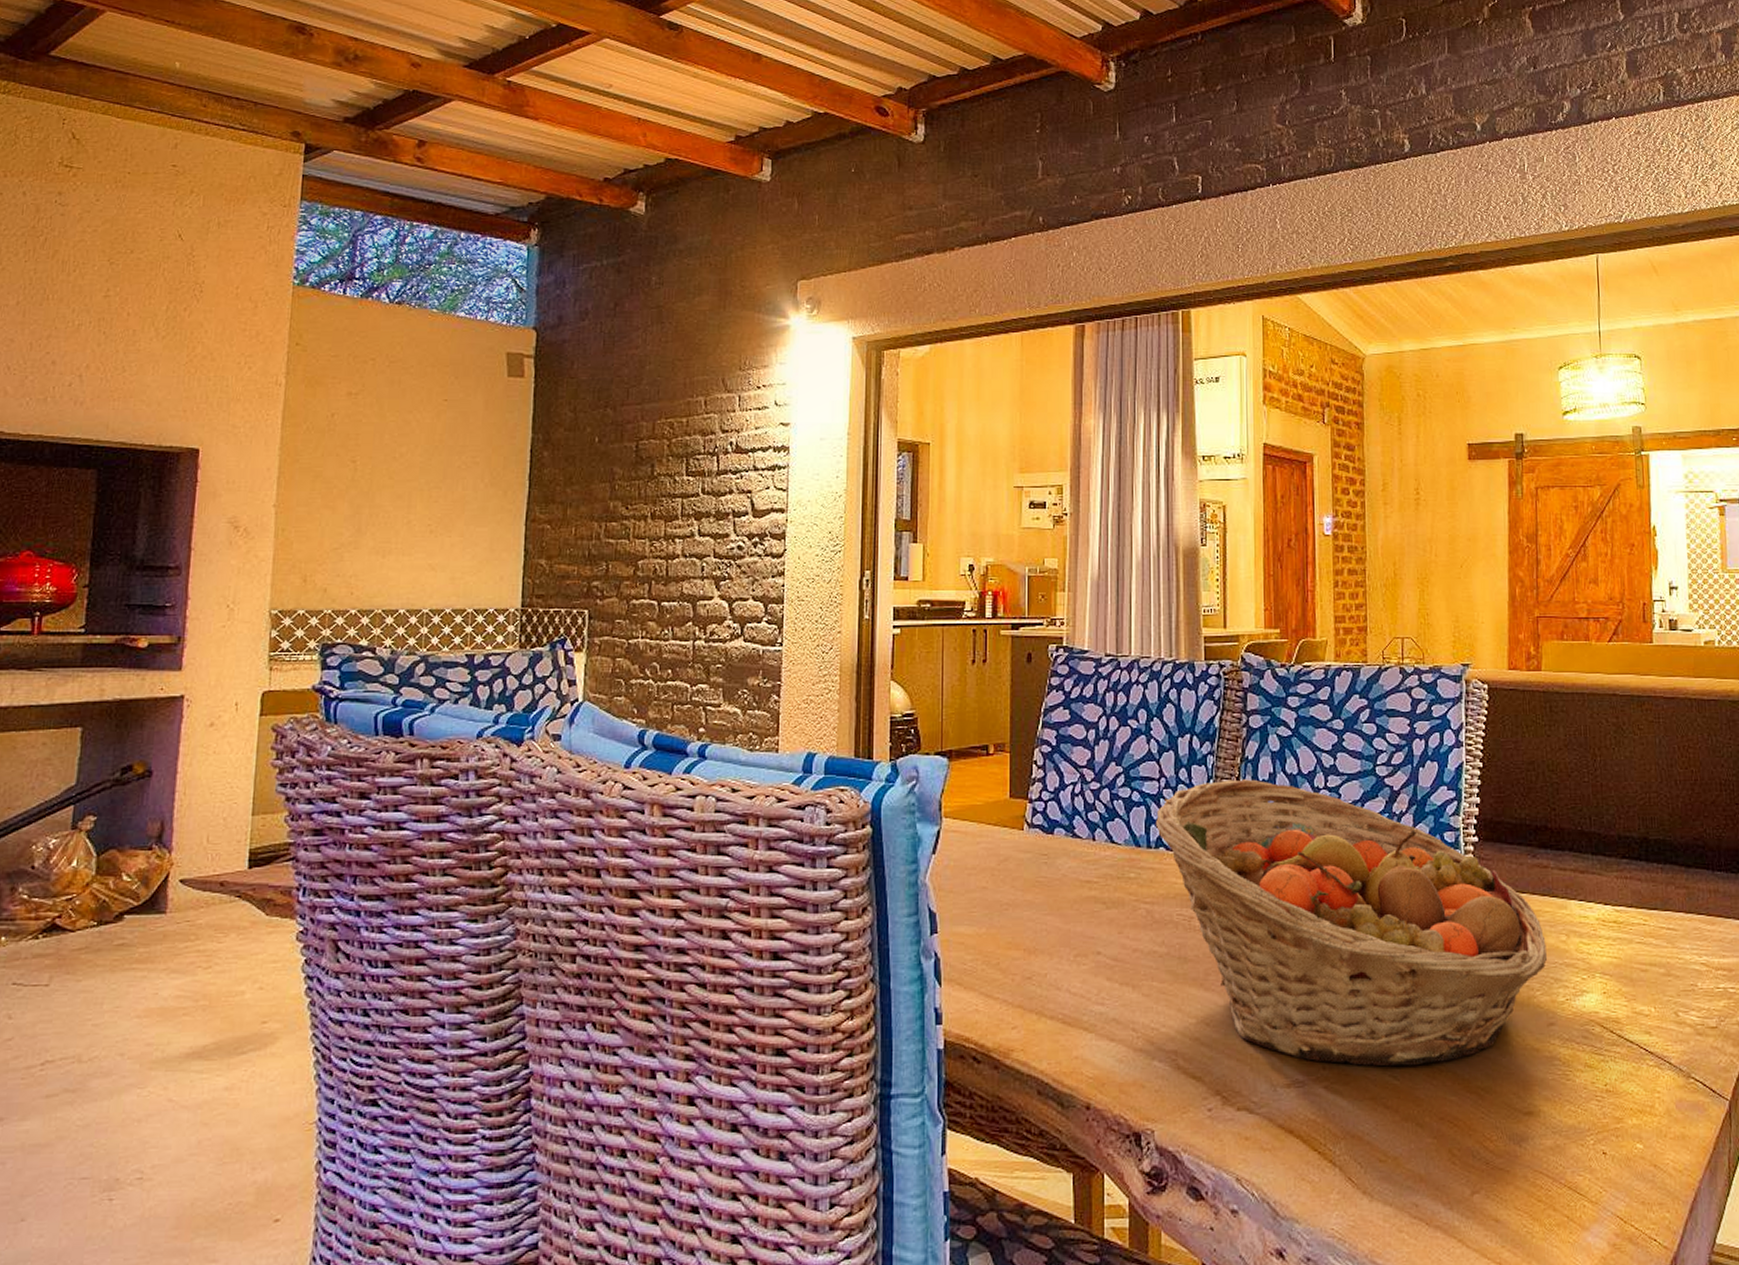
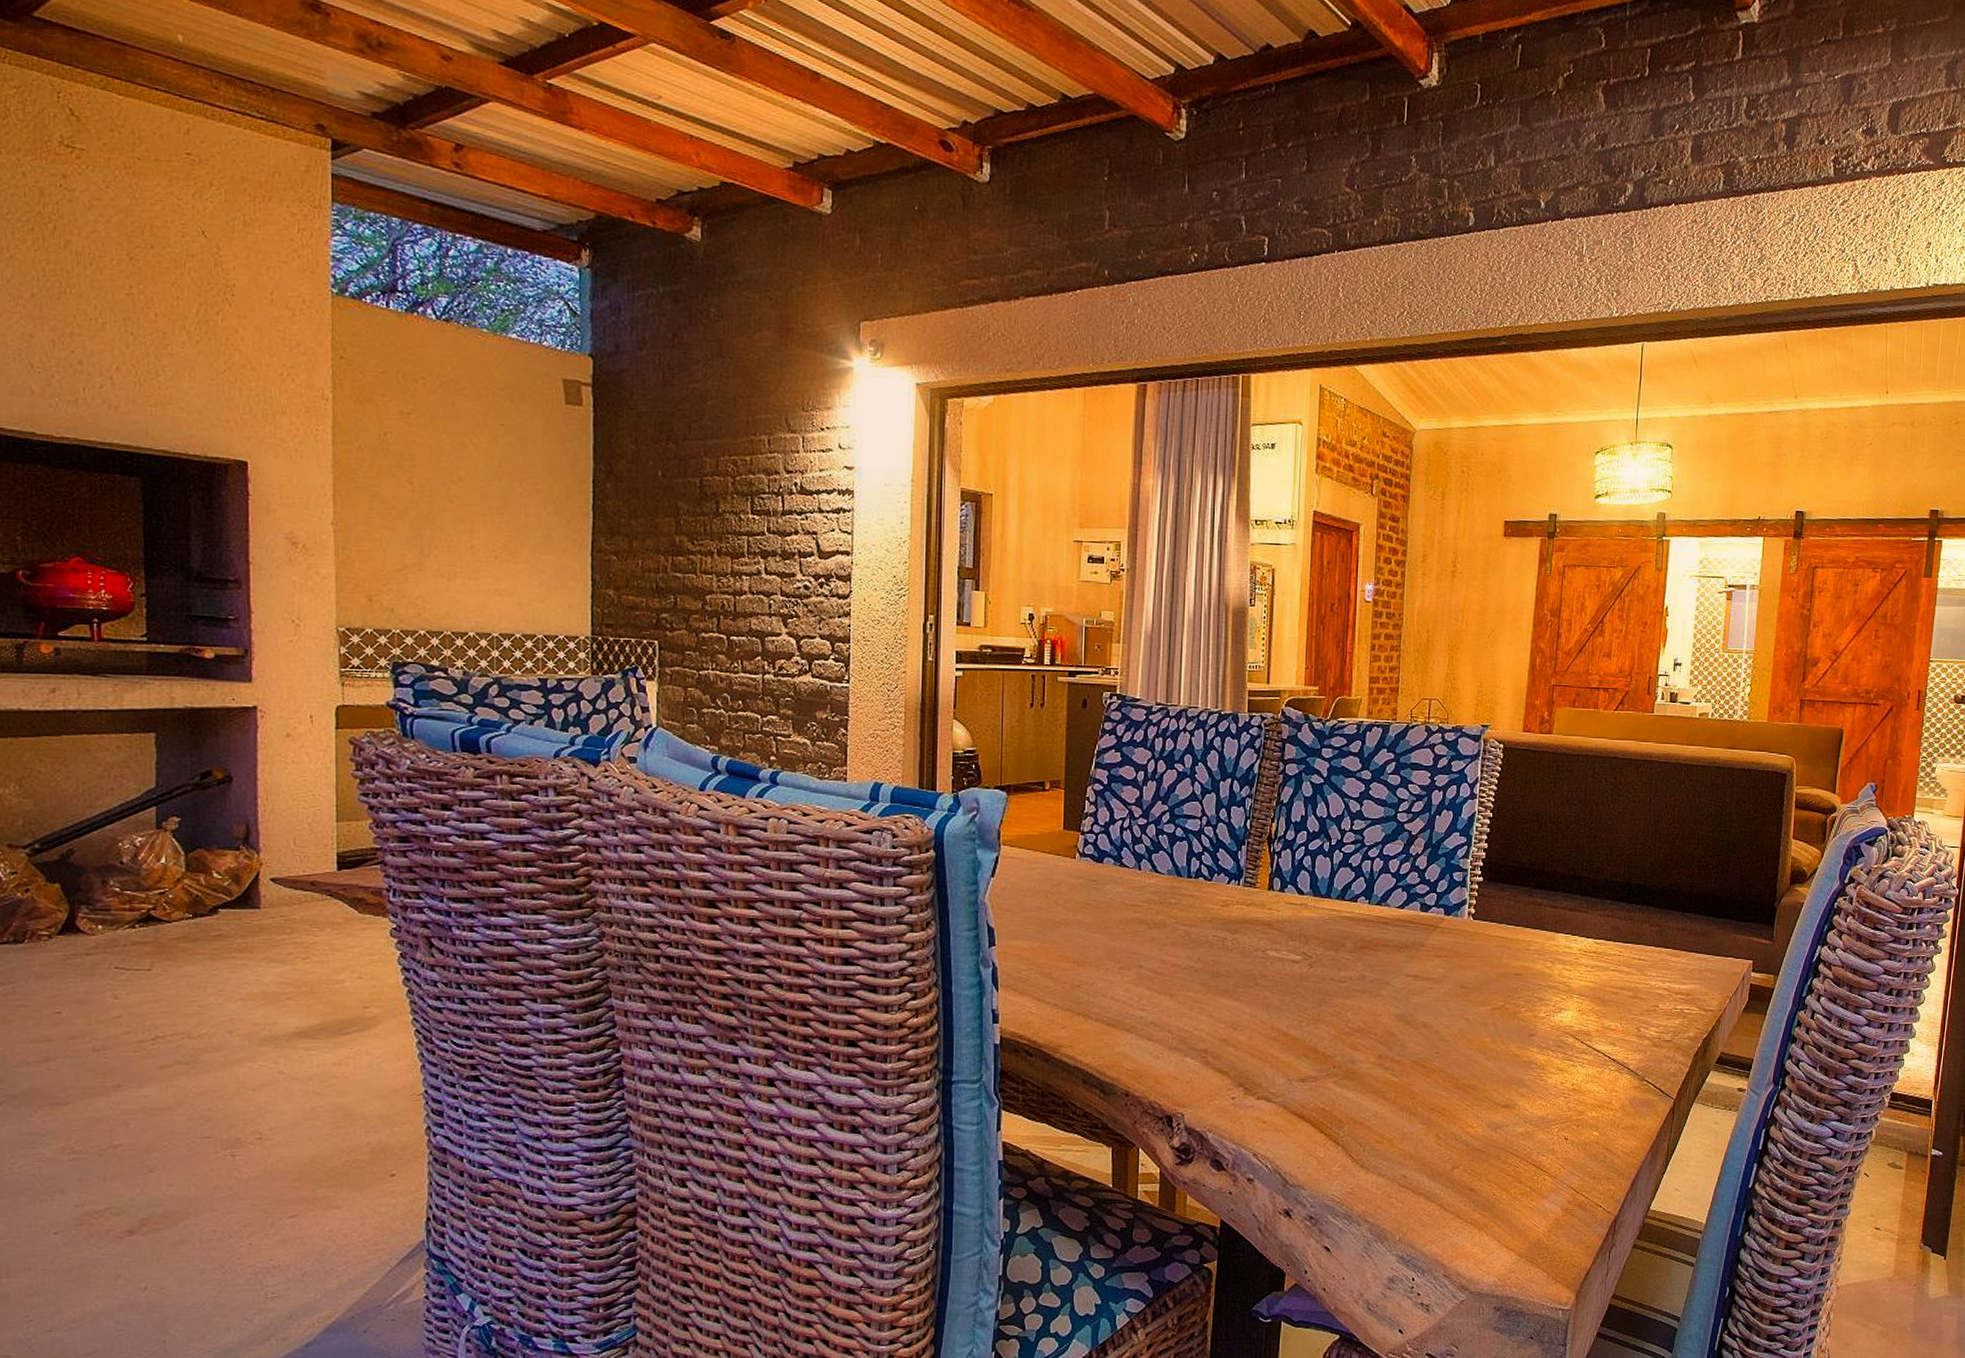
fruit basket: present [1156,779,1548,1067] -> none [1197,820,1534,1066]

